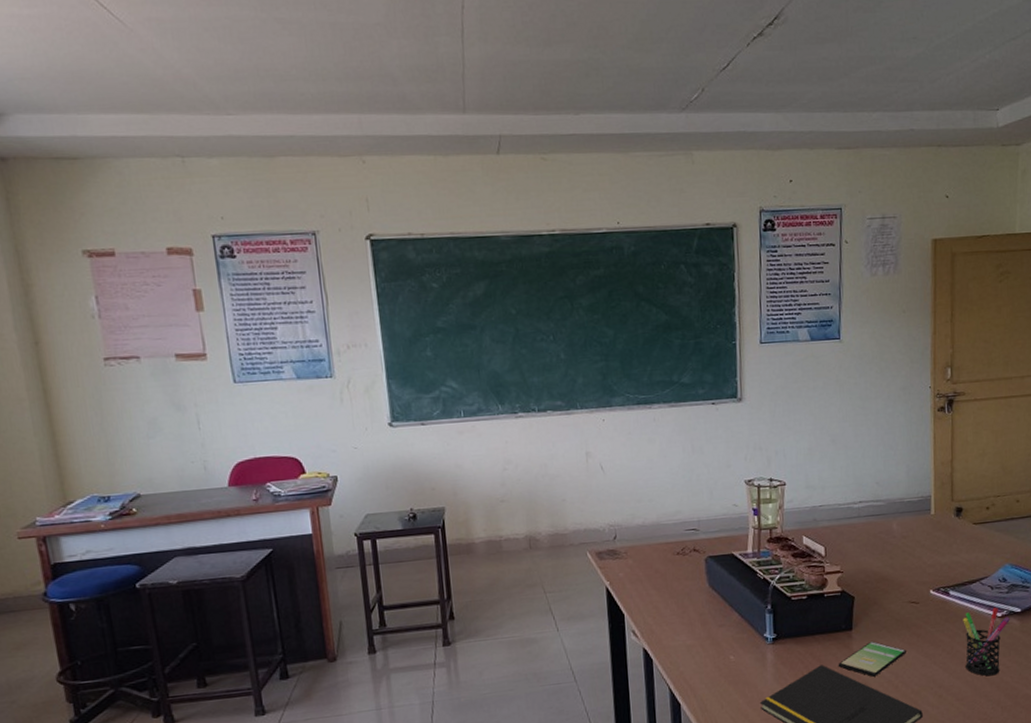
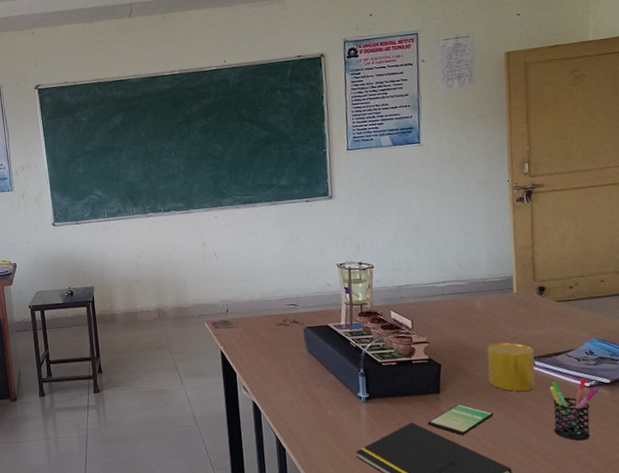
cup: none [902,570,950,625] -> present [487,342,535,392]

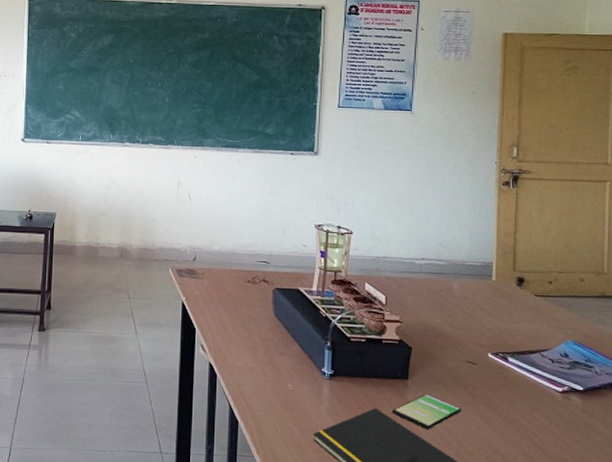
cup: present [487,342,535,392] -> none [460,331,509,389]
pen holder: present [549,377,599,441] -> none [521,381,571,451]

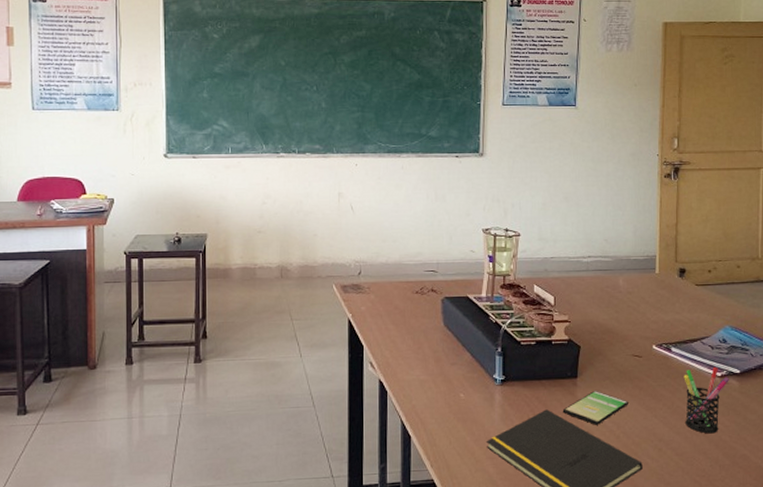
pen holder: none [521,381,571,451] -> present [683,366,729,434]

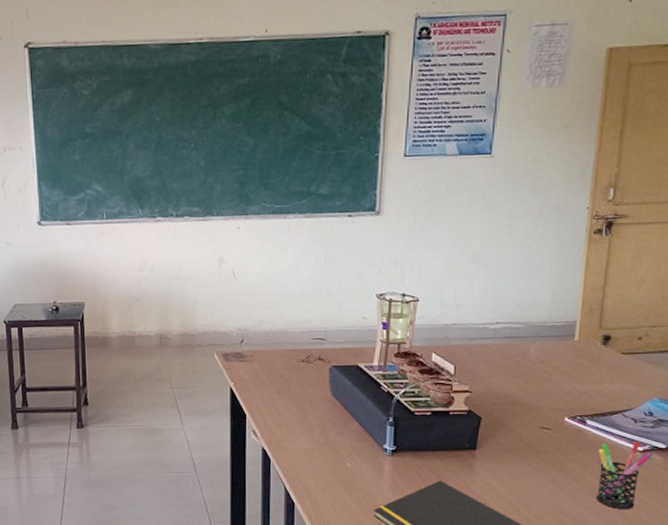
smartphone: present [562,391,628,425] -> none [457,463,532,497]

